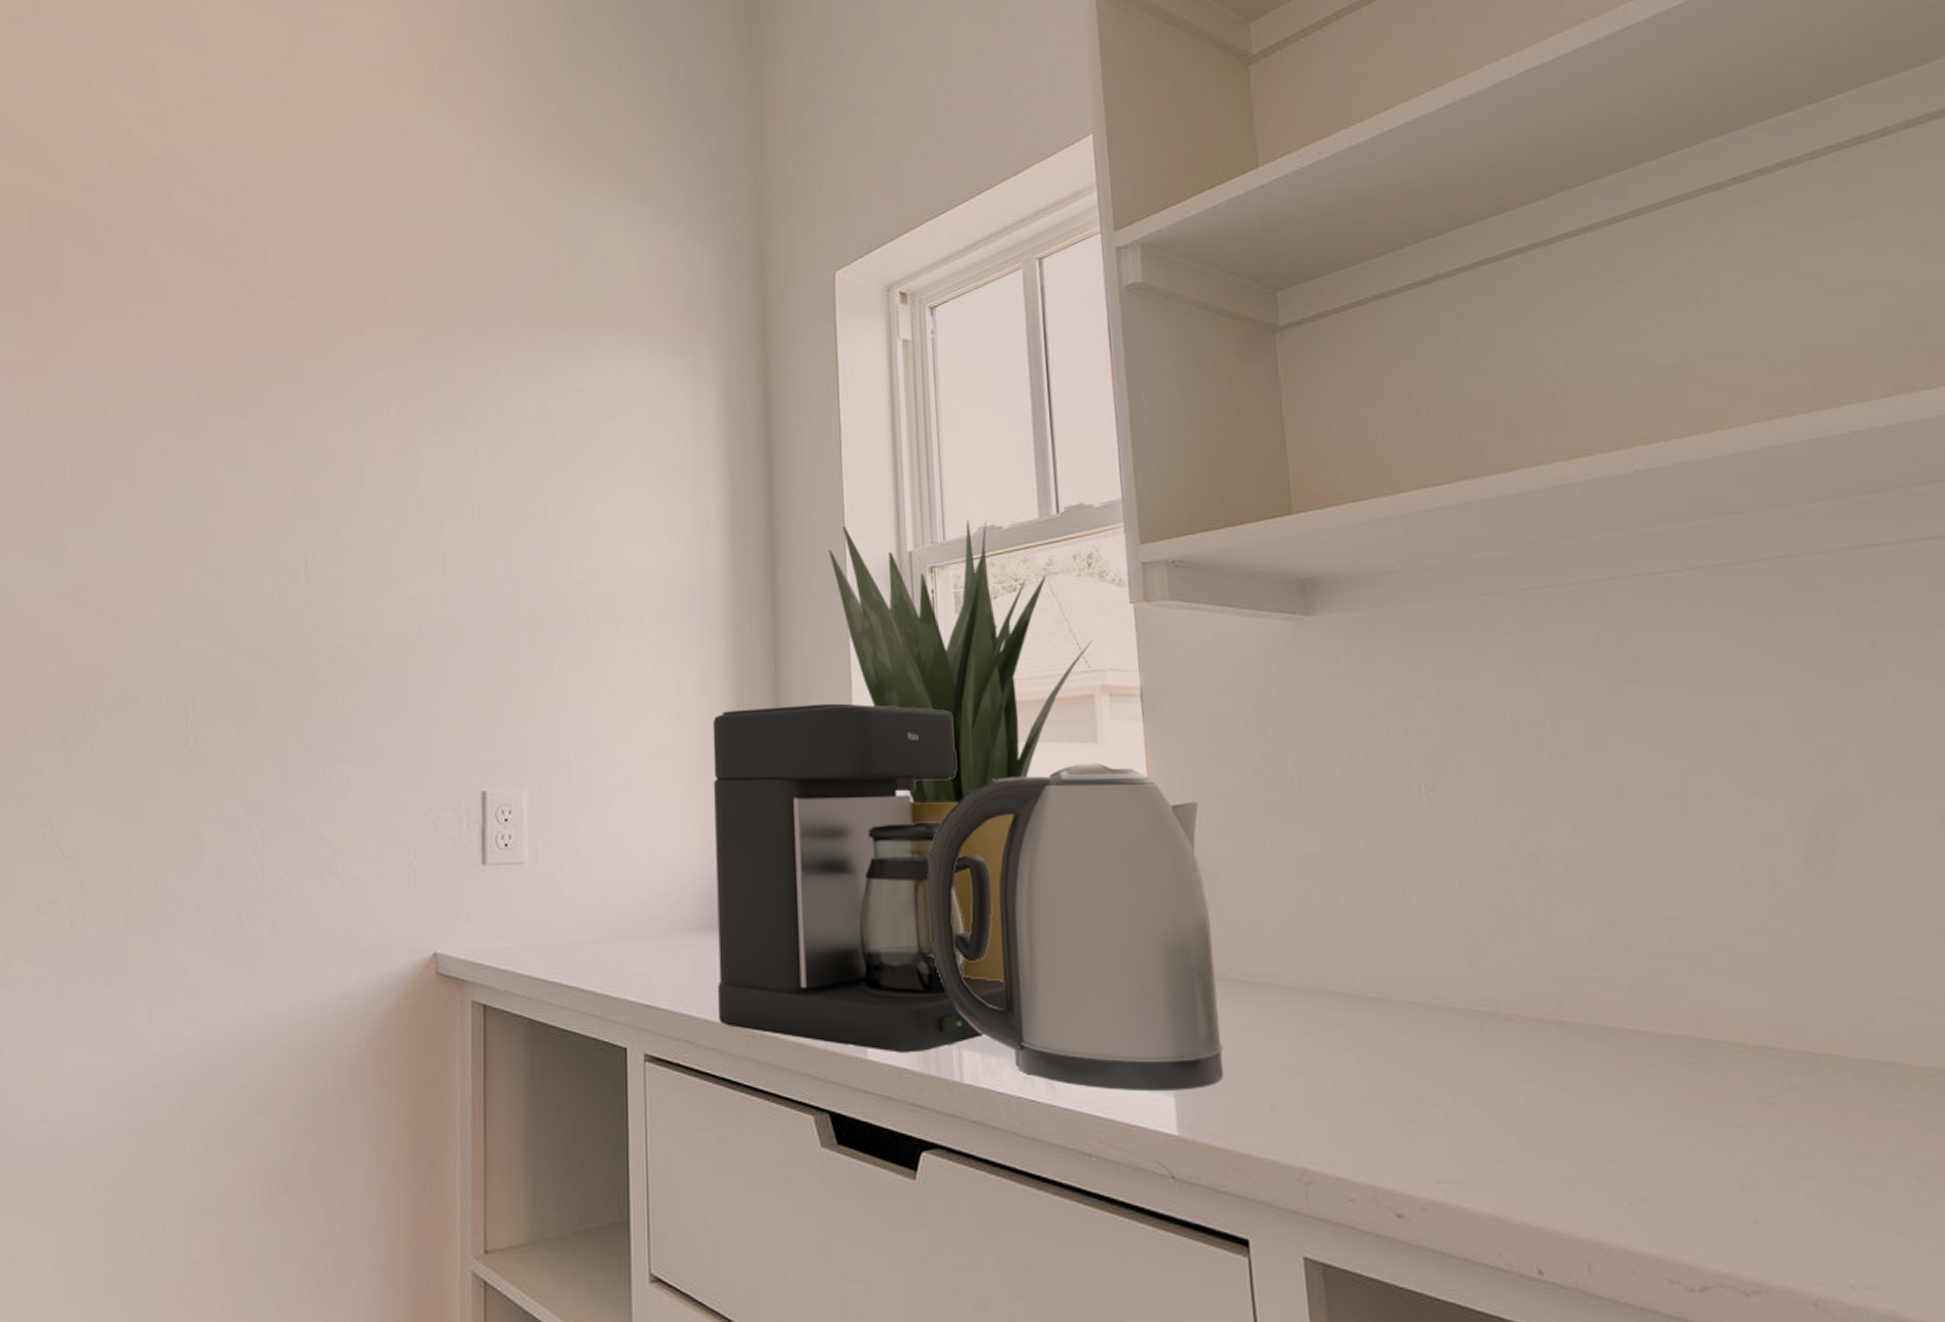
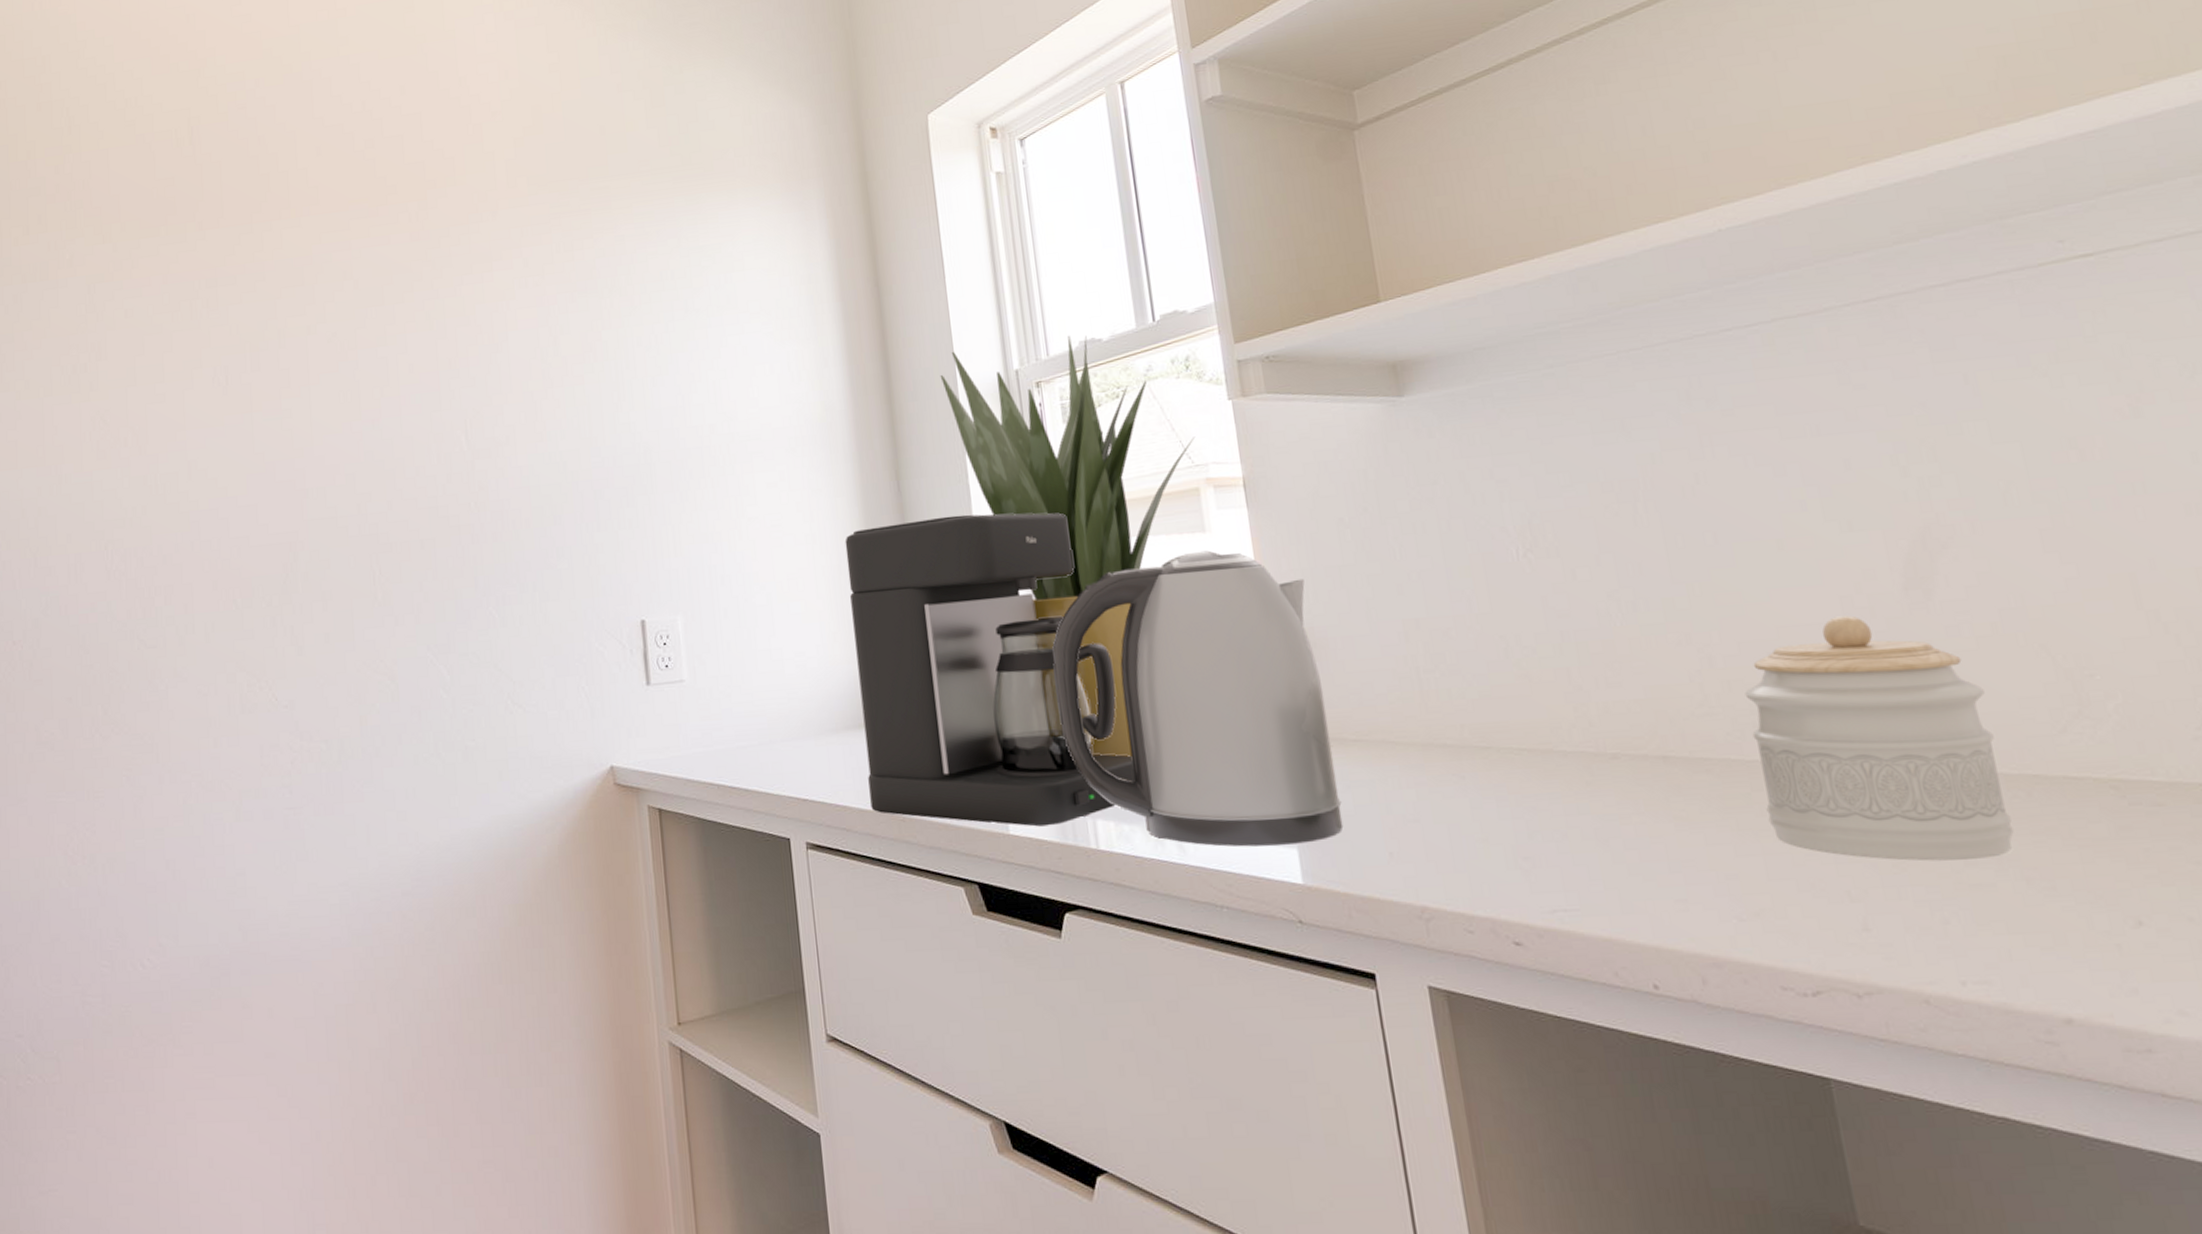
jar: none [1643,884,1907,1154] -> present [1745,615,2014,862]

